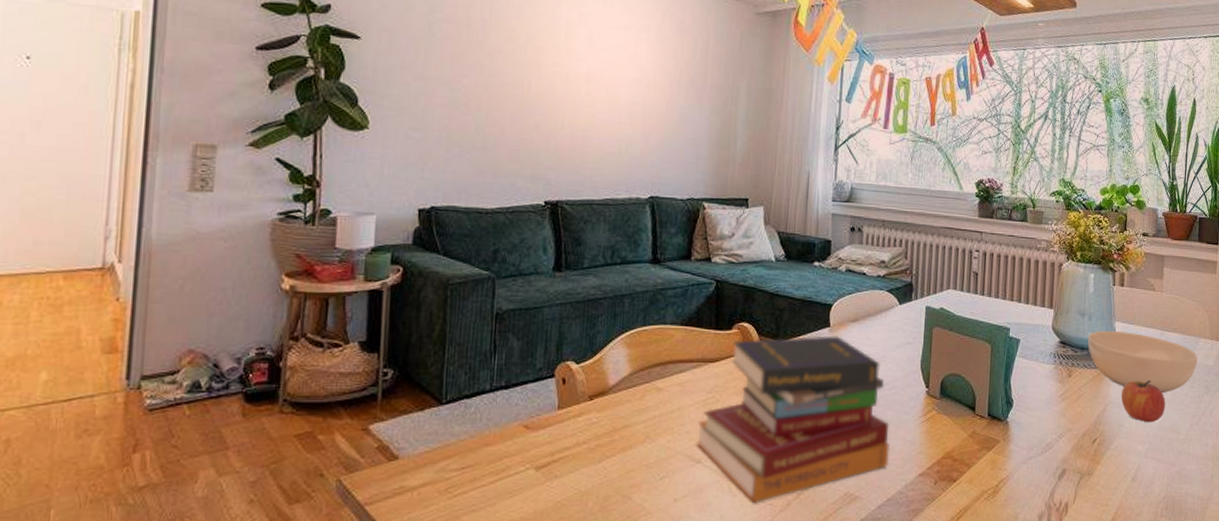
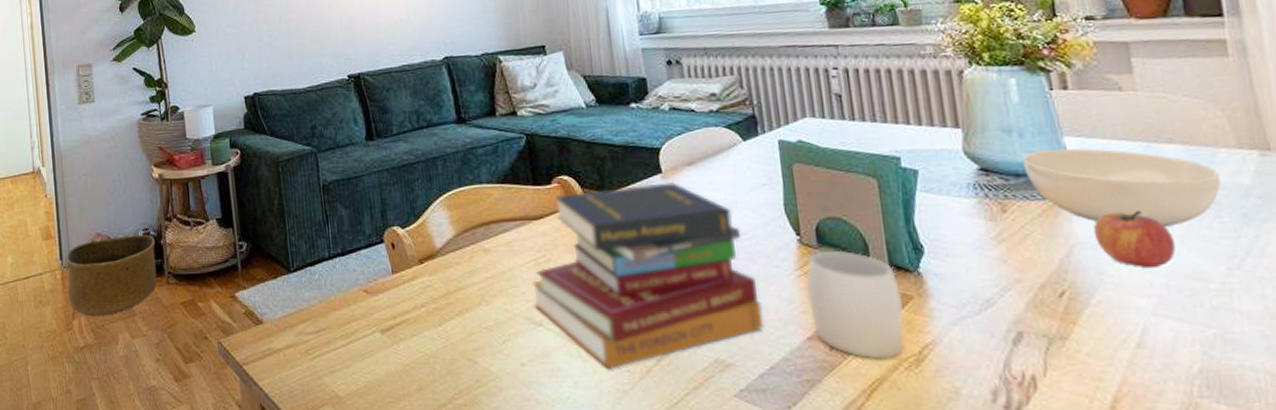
basket: none [132,354,272,450] -> present [66,234,157,316]
mug: none [925,401,993,492] -> present [805,250,905,359]

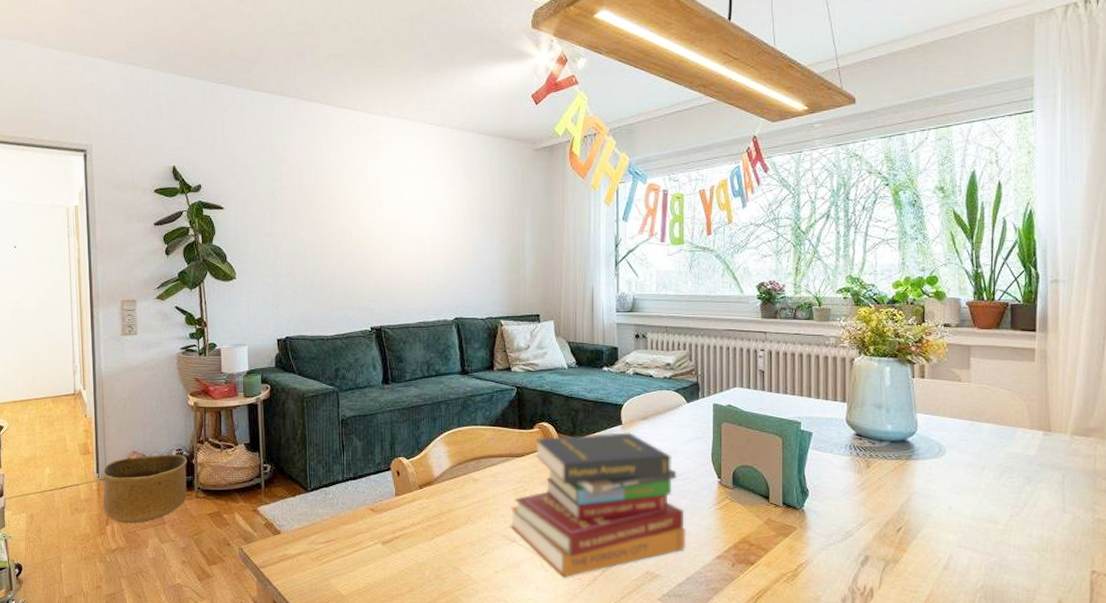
mug: present [805,250,905,359] -> none [720,491,789,574]
bowl: present [1021,148,1222,226] -> none [885,422,1016,483]
apple: present [1093,210,1177,269] -> none [927,471,980,513]

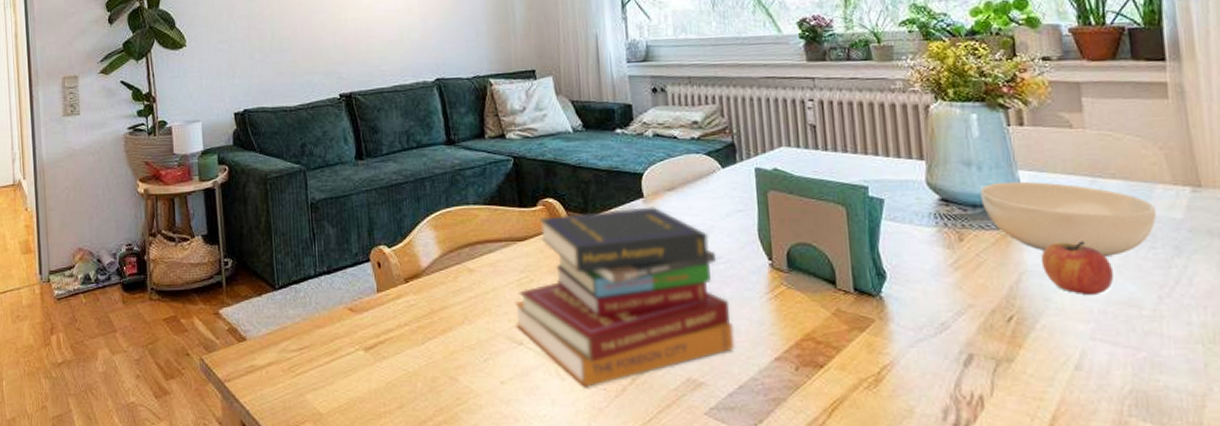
basket: present [102,454,187,523] -> none [45,250,140,332]
bowl: none [885,422,1016,483] -> present [979,181,1157,256]
apple: none [927,471,980,513] -> present [1041,241,1114,296]

